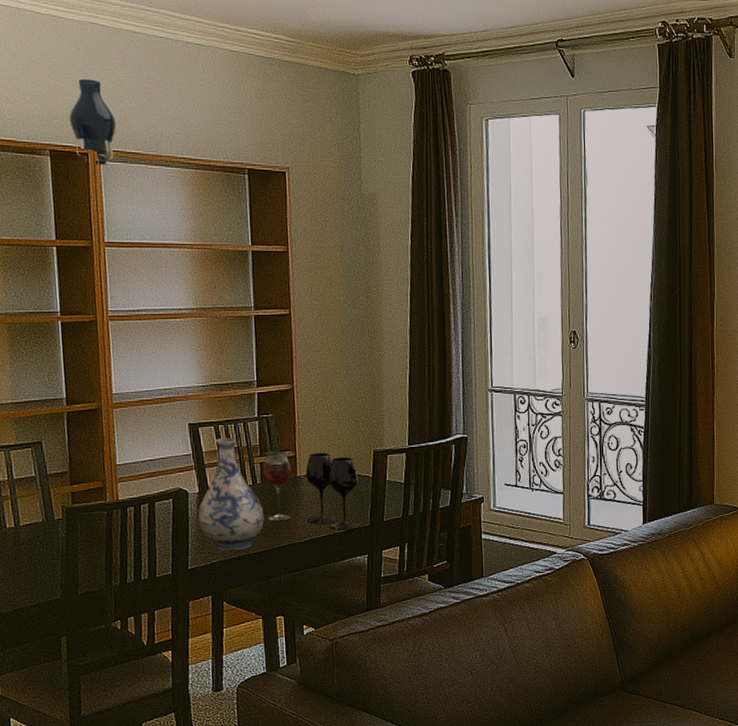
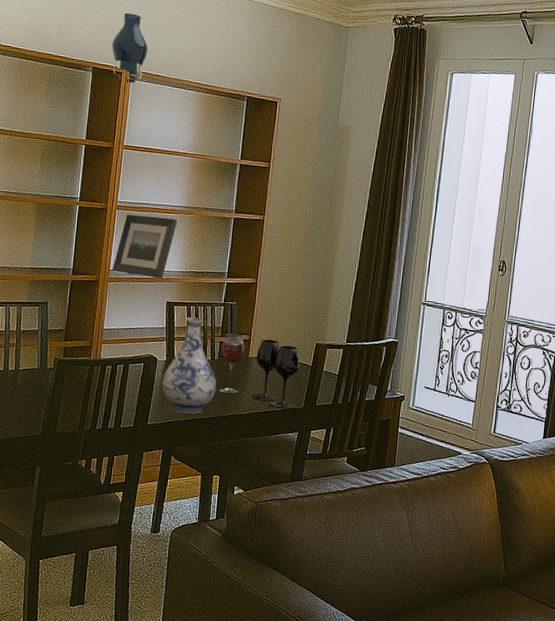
picture frame: none [115,324,187,398] -> present [112,214,178,279]

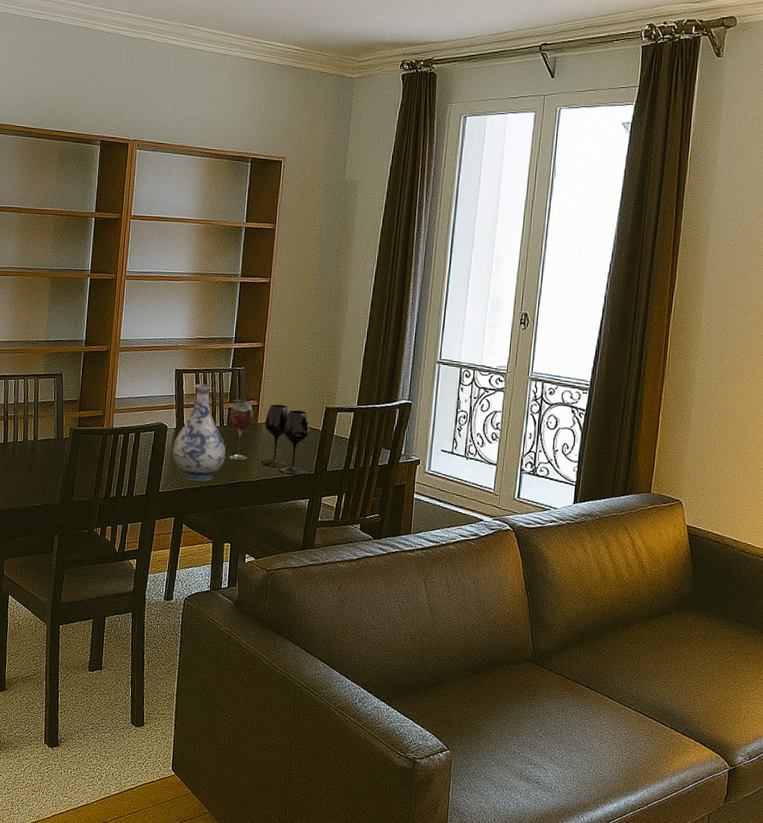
vase: present [111,13,148,83] -> none [118,84,153,153]
picture frame: present [112,214,178,279] -> none [122,283,185,347]

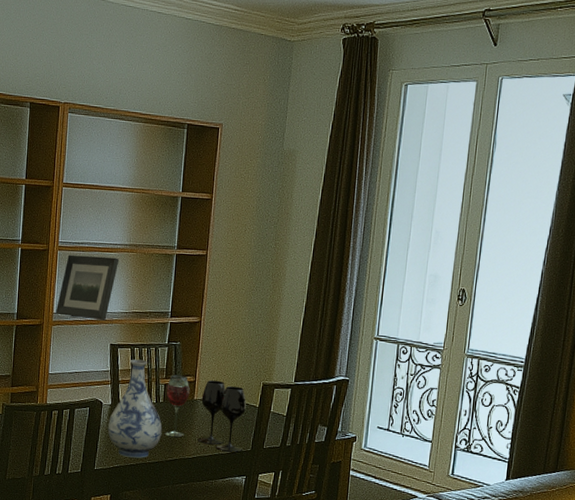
picture frame: none [122,283,185,347] -> present [55,254,120,321]

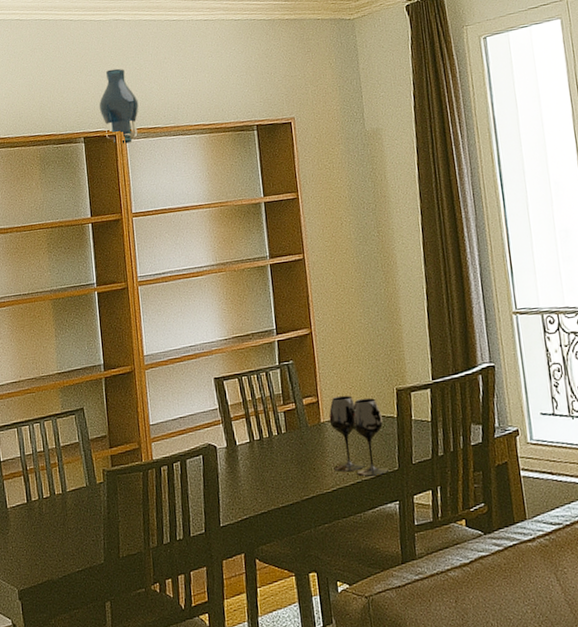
vase: none [48,42,85,117] -> present [98,68,139,145]
picture frame: present [55,254,120,321] -> none [146,281,208,357]
vase: present [107,359,163,458] -> none [227,388,292,505]
wineglass: present [165,374,190,438] -> none [286,397,318,472]

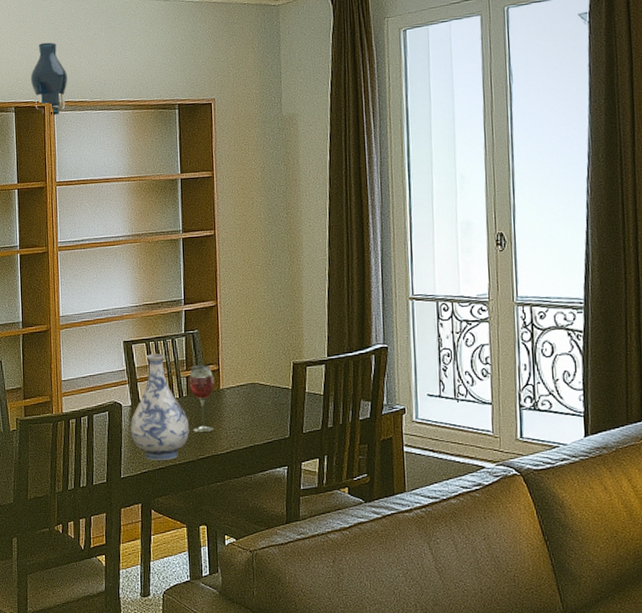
vase: none [227,388,292,505] -> present [130,353,190,460]
wineglass: none [286,397,318,472] -> present [189,364,215,433]
wine glass: present [329,395,388,477] -> none [228,365,280,442]

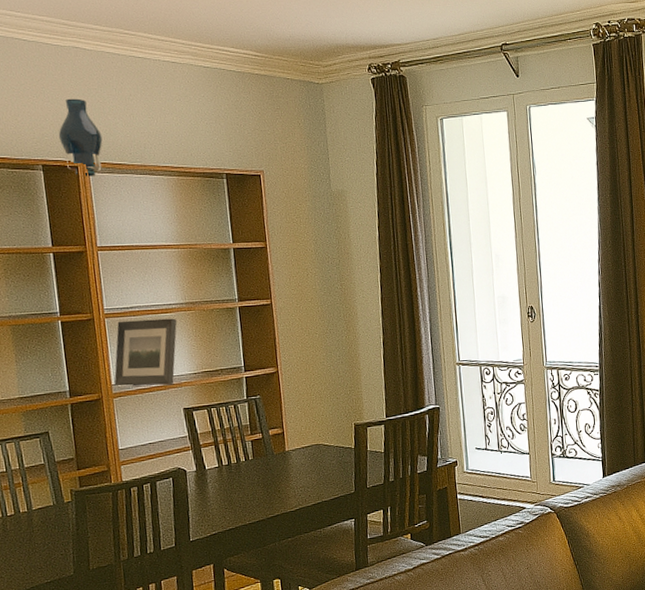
picture frame: none [62,250,123,318] -> present [114,318,177,386]
vase: present [130,353,190,460] -> none [196,419,258,522]
wineglass: present [189,364,215,433] -> none [254,428,282,494]

